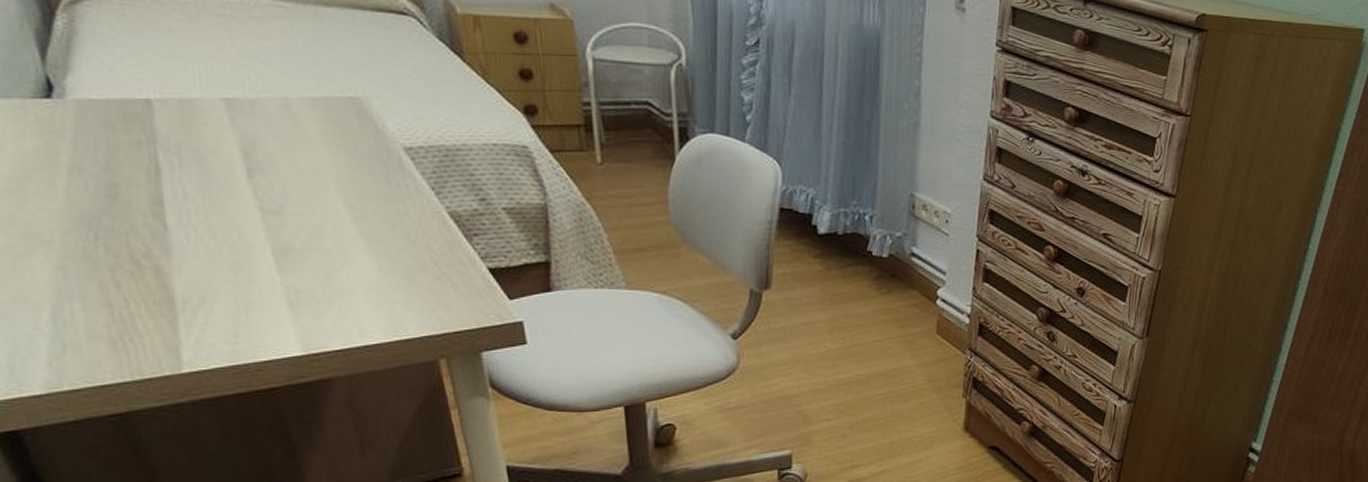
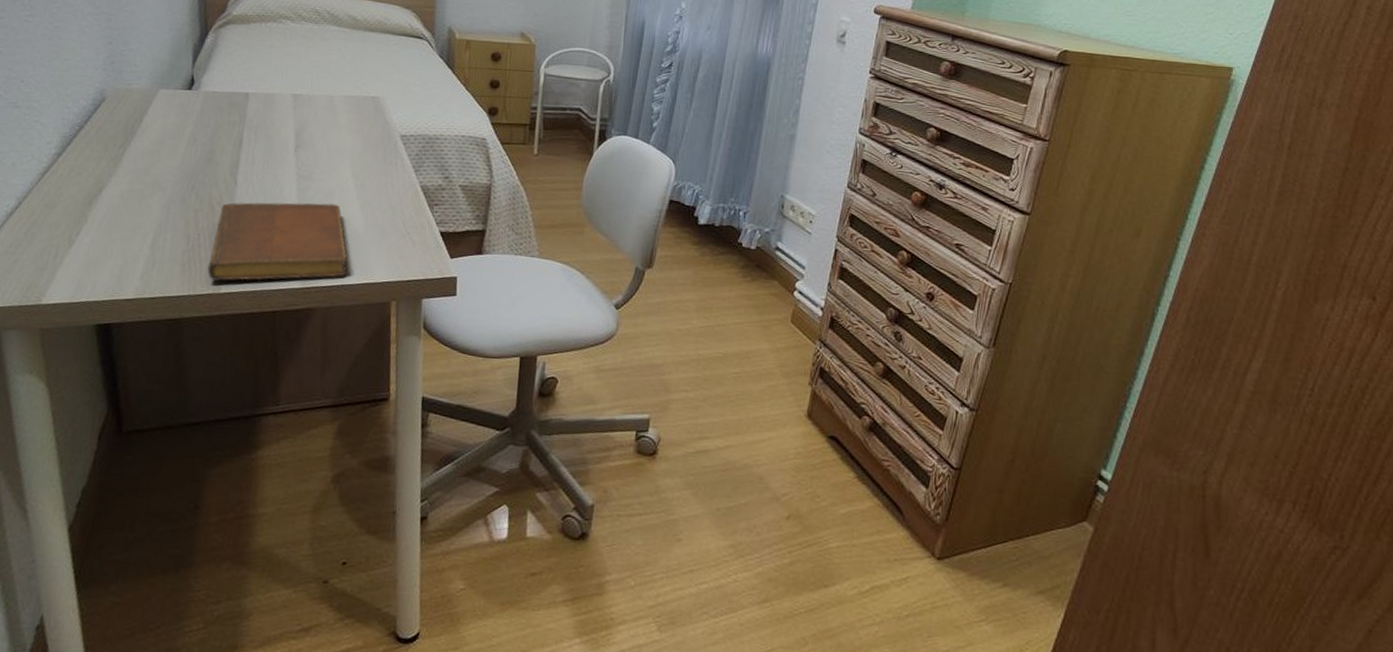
notebook: none [151,243,368,358] -> present [207,202,348,281]

